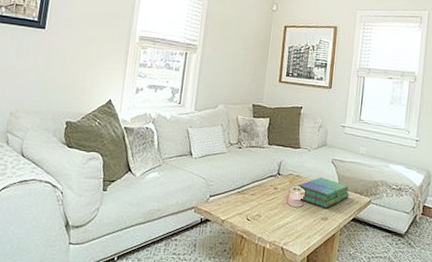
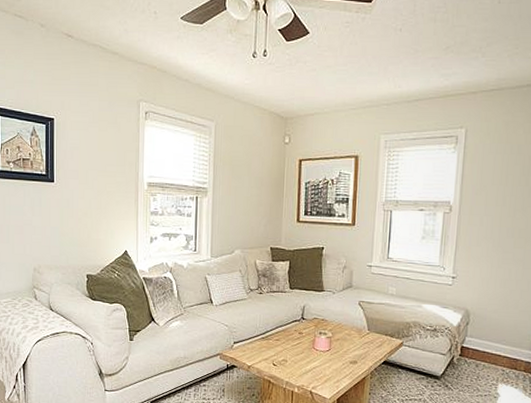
stack of books: present [298,177,349,208] -> none [324,320,379,352]

